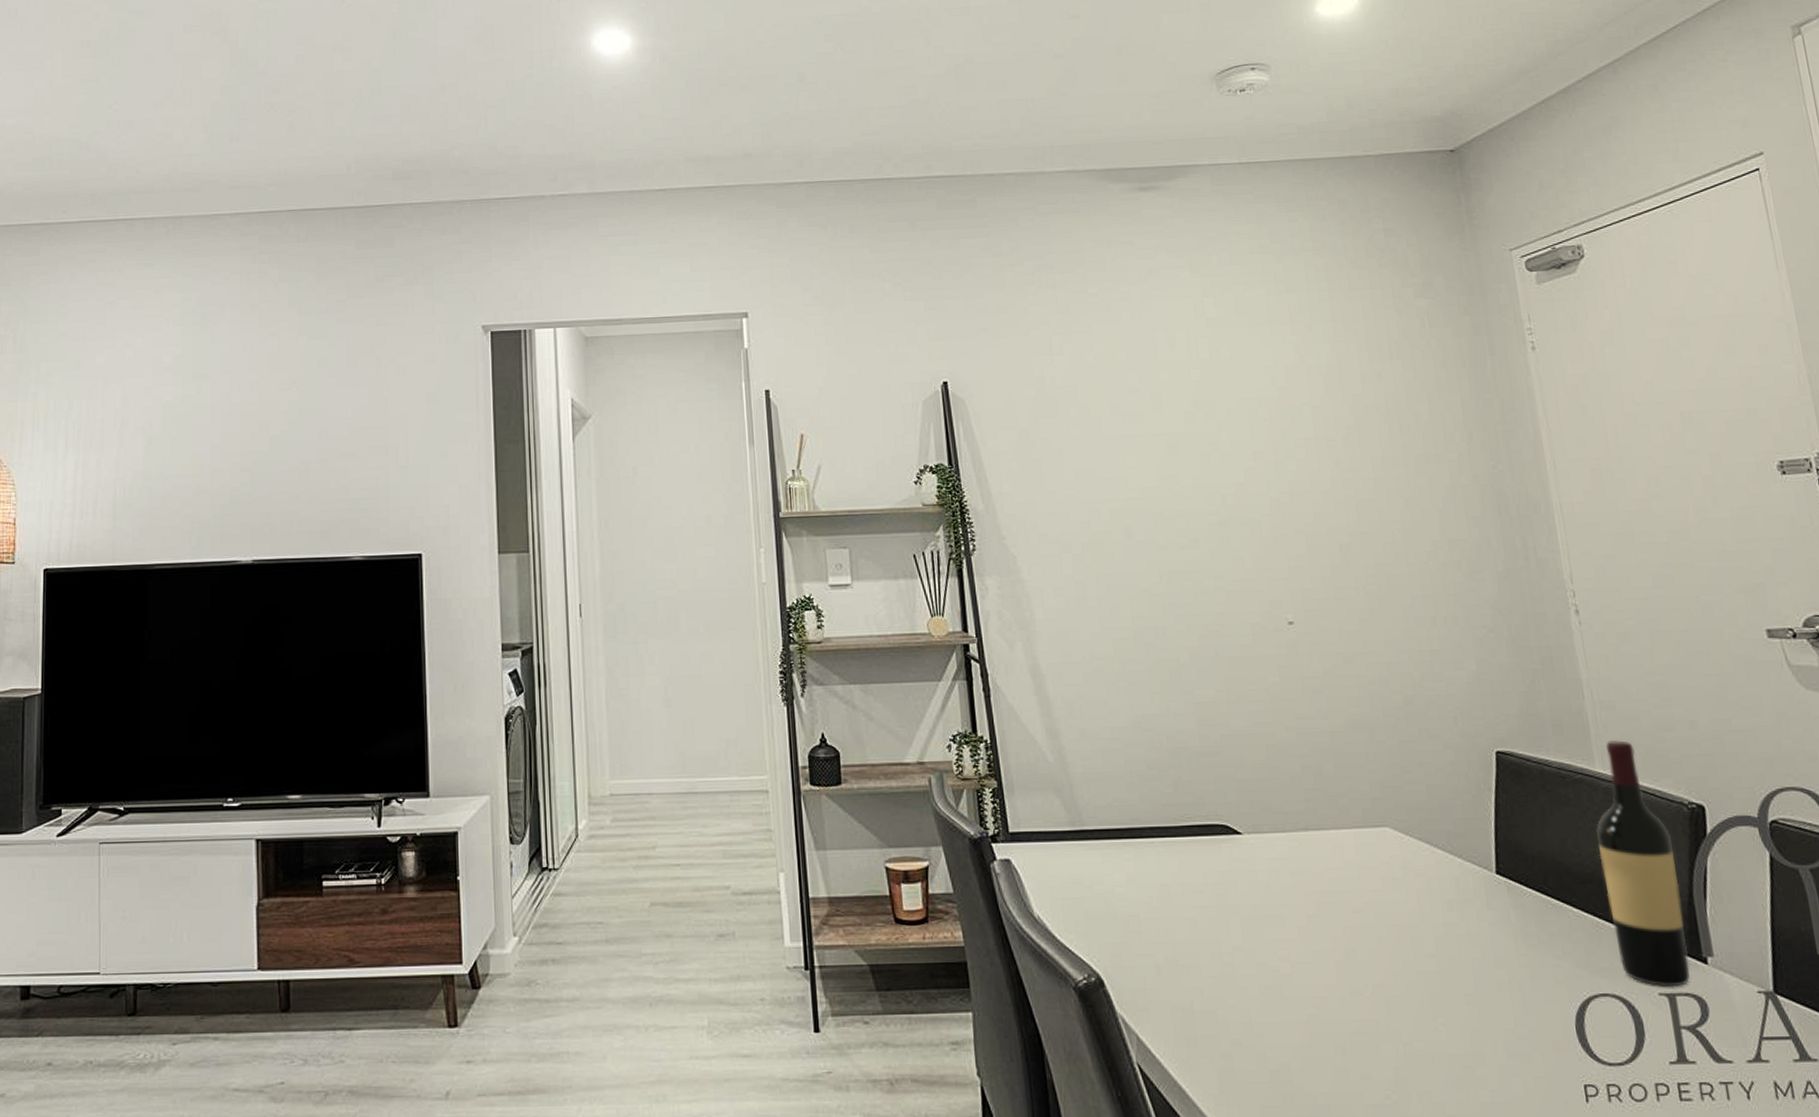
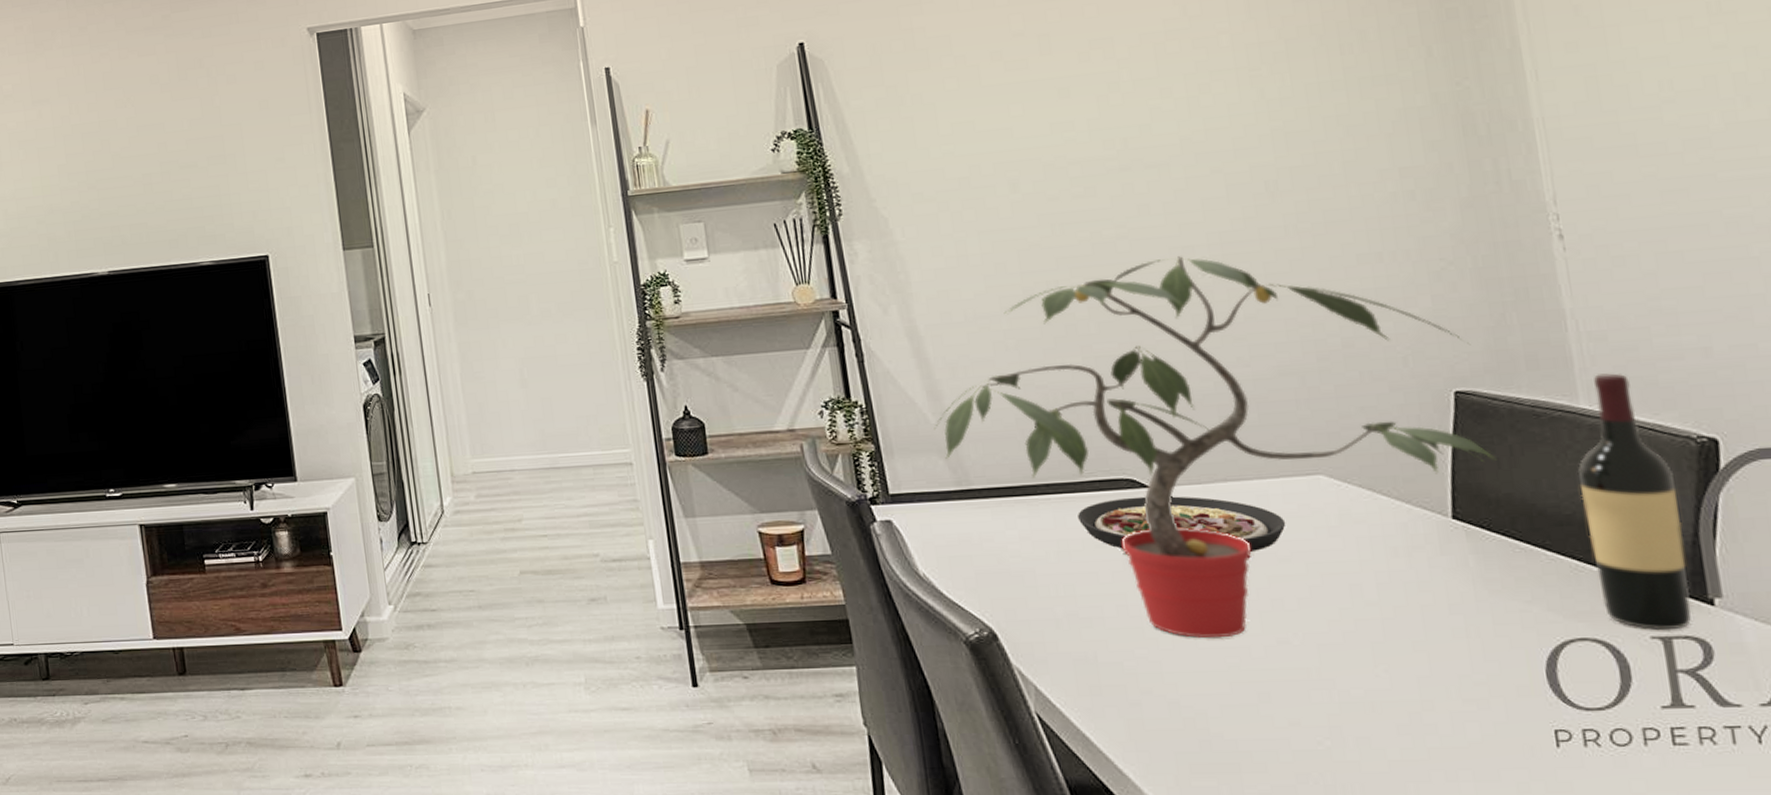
potted plant: none [1051,610,1531,988] -> present [934,256,1497,638]
plate: none [1178,843,1358,901] -> present [1078,496,1286,551]

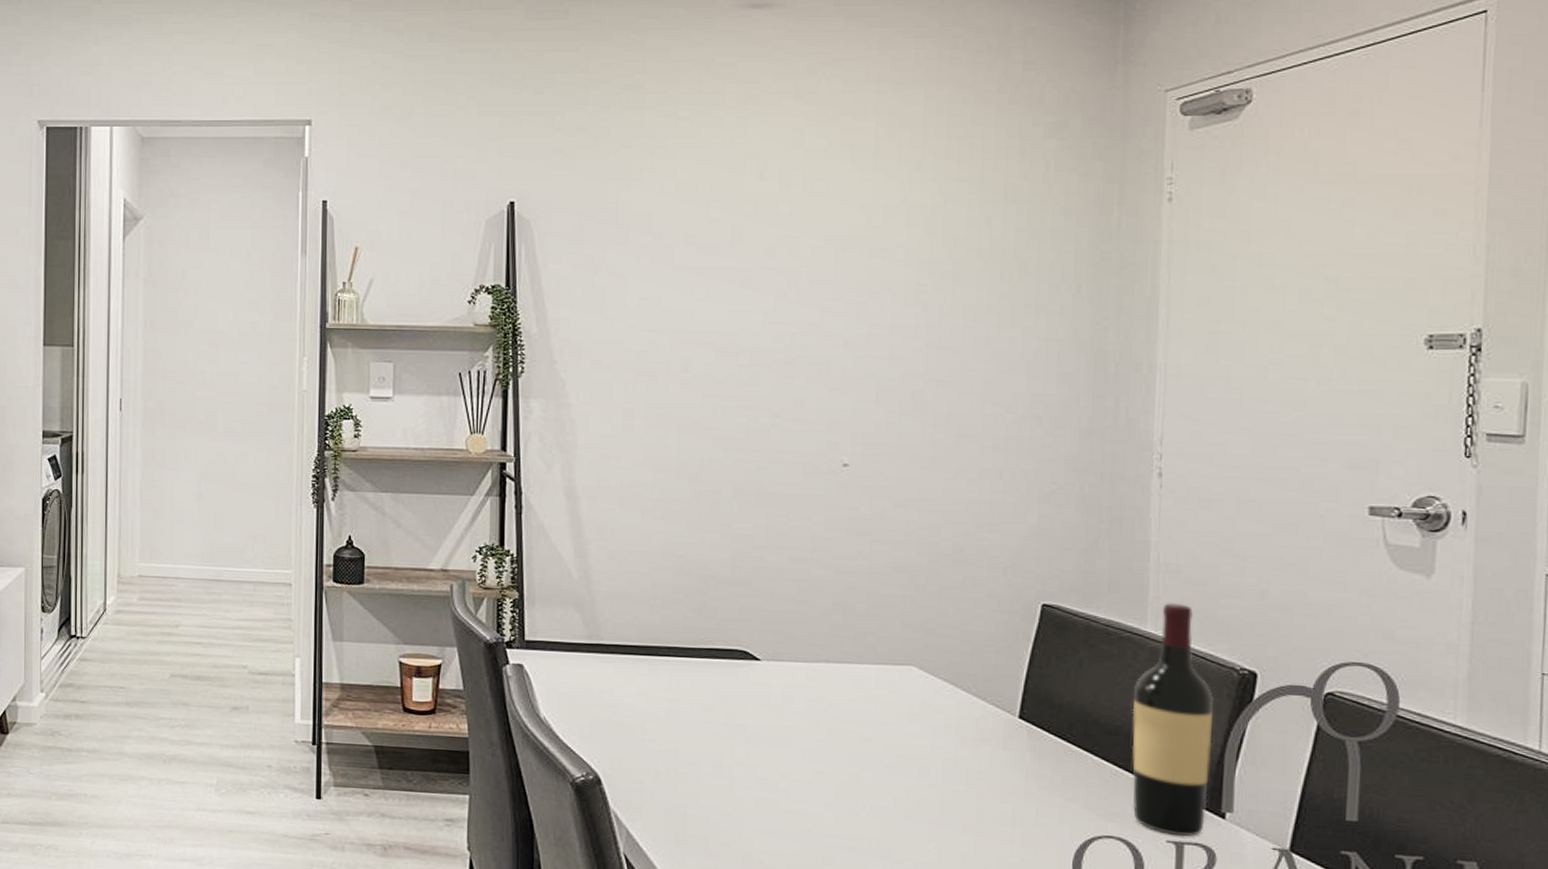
potted plant: present [934,256,1497,638] -> none [575,450,1067,803]
plate: present [1078,496,1286,551] -> none [692,667,874,729]

